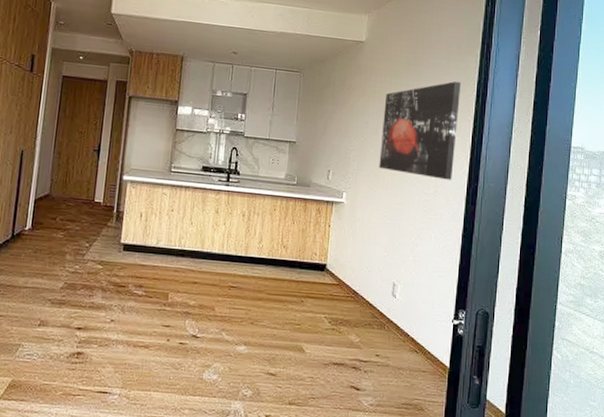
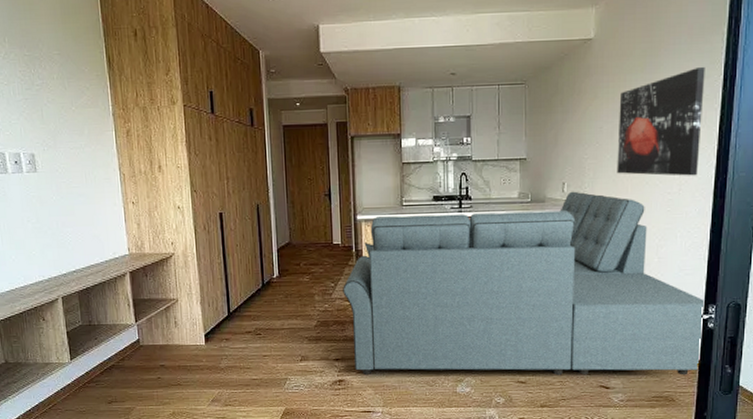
sofa: none [96,179,455,383] -> present [343,191,705,376]

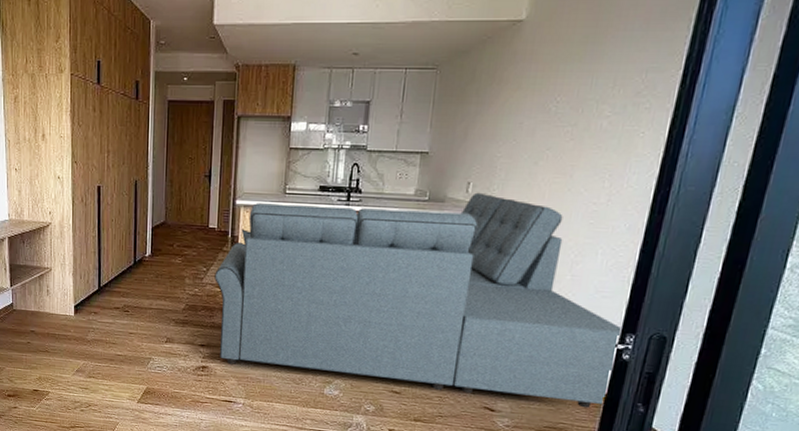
wall art: present [617,66,705,176] -> none [533,58,661,186]

